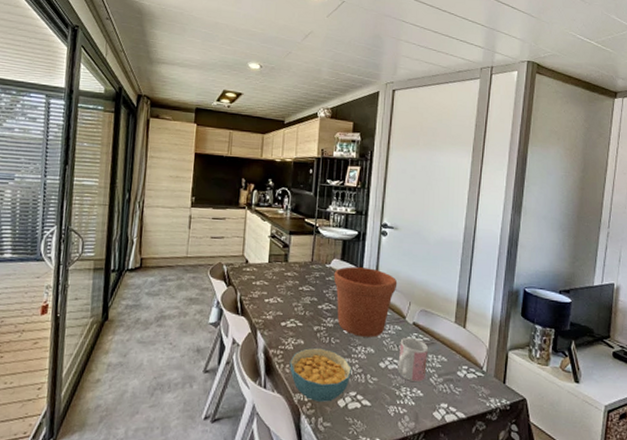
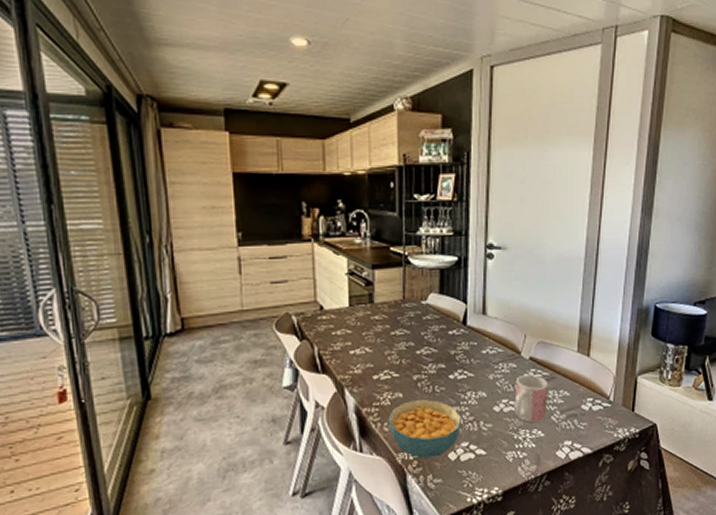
flower pot: present [333,267,398,338] -> none [432,300,509,381]

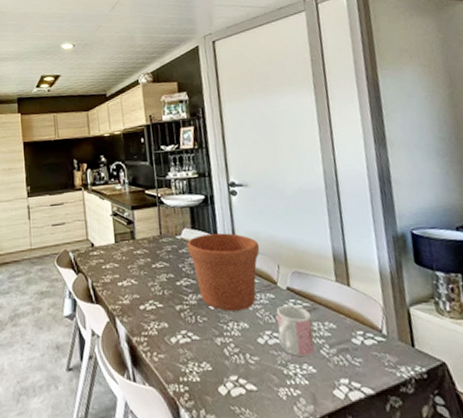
cereal bowl: present [388,399,461,458] -> none [156,329,228,391]
flower pot: none [432,300,509,381] -> present [186,233,260,311]

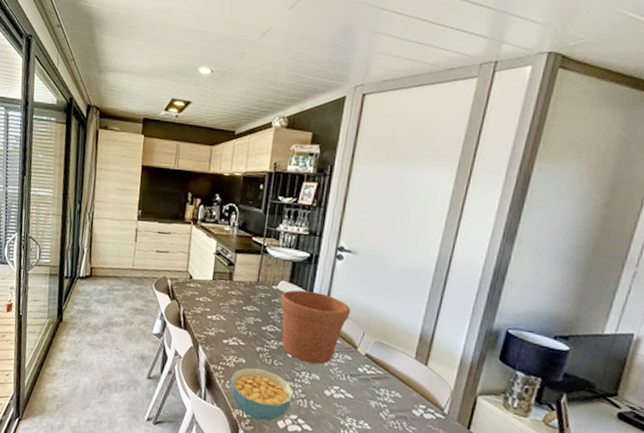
cereal bowl: none [156,329,228,391] -> present [229,367,294,422]
mug: present [276,305,315,357] -> none [344,368,380,416]

